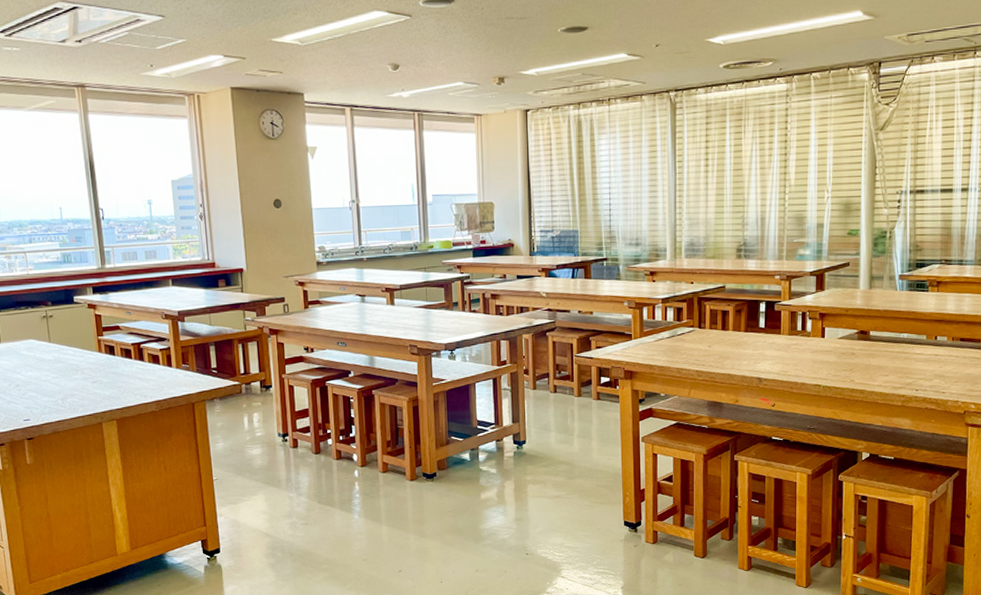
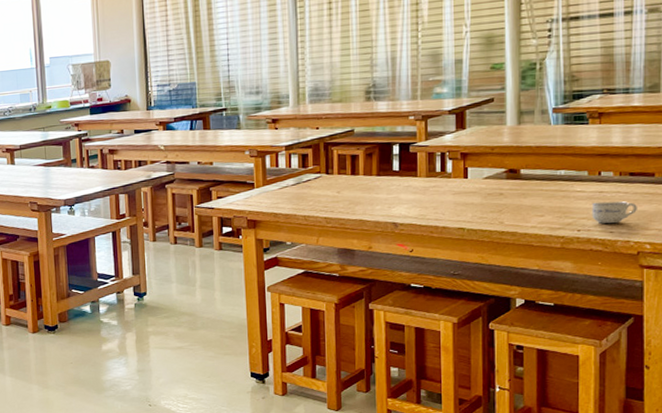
cup: none [928,364,965,385] -> present [591,201,637,224]

